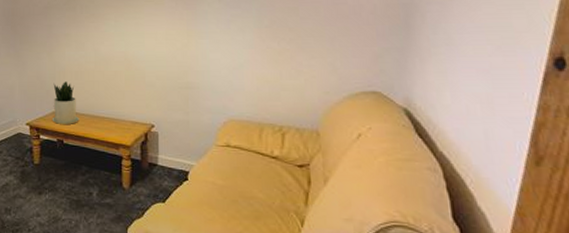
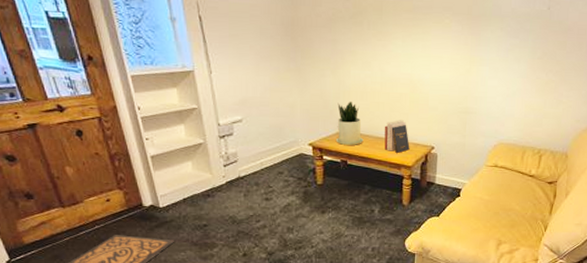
books: none [101,98,128,132] -> present [384,120,410,153]

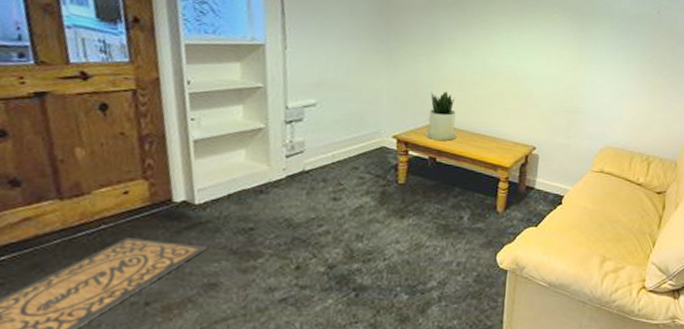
books: present [384,120,410,153] -> none [480,115,509,152]

